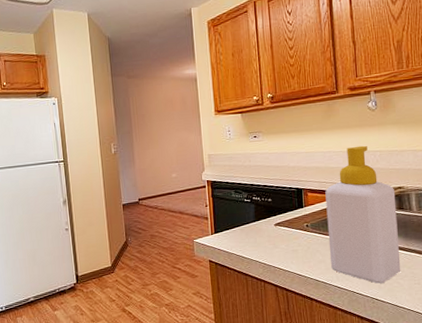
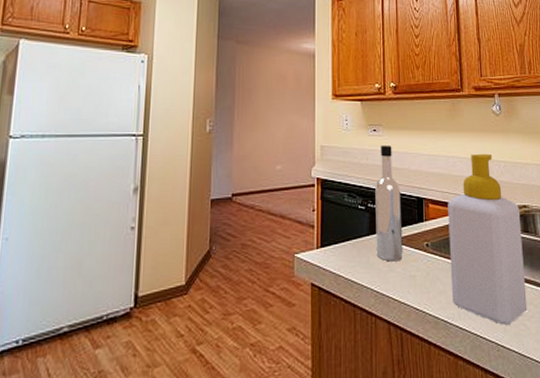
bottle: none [258,147,286,241] -> present [375,145,403,262]

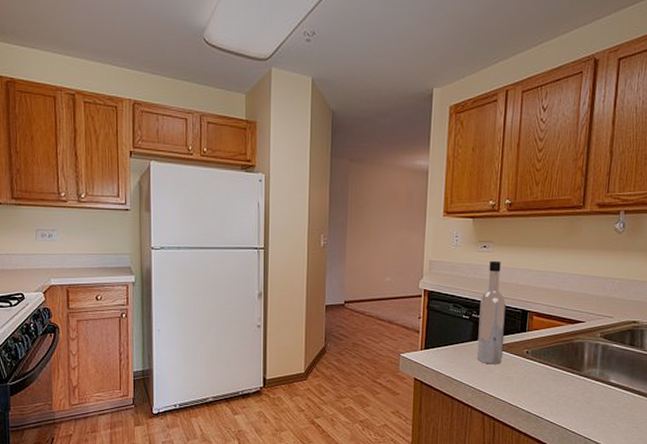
soap bottle: present [448,153,528,325] -> none [546,270,629,423]

